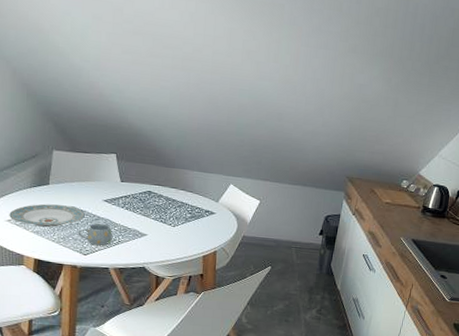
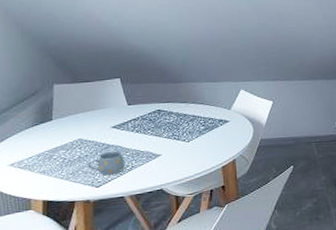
plate: present [9,204,85,227] -> none [11,138,93,166]

